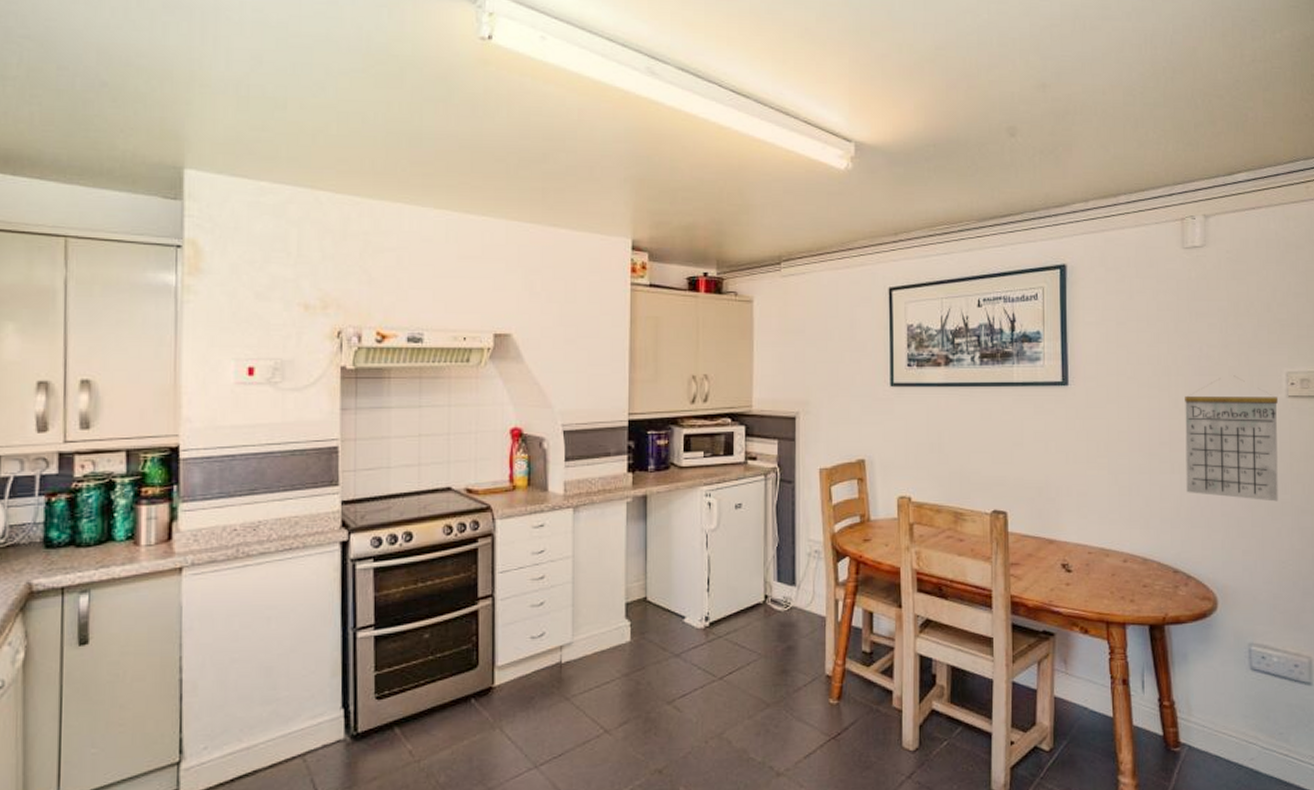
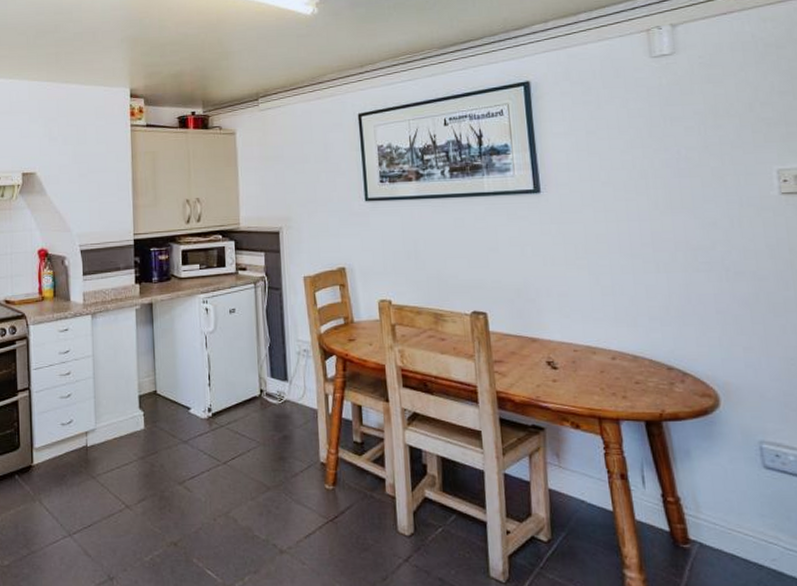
calendar: present [1185,375,1278,502] -> none [665,175,780,298]

